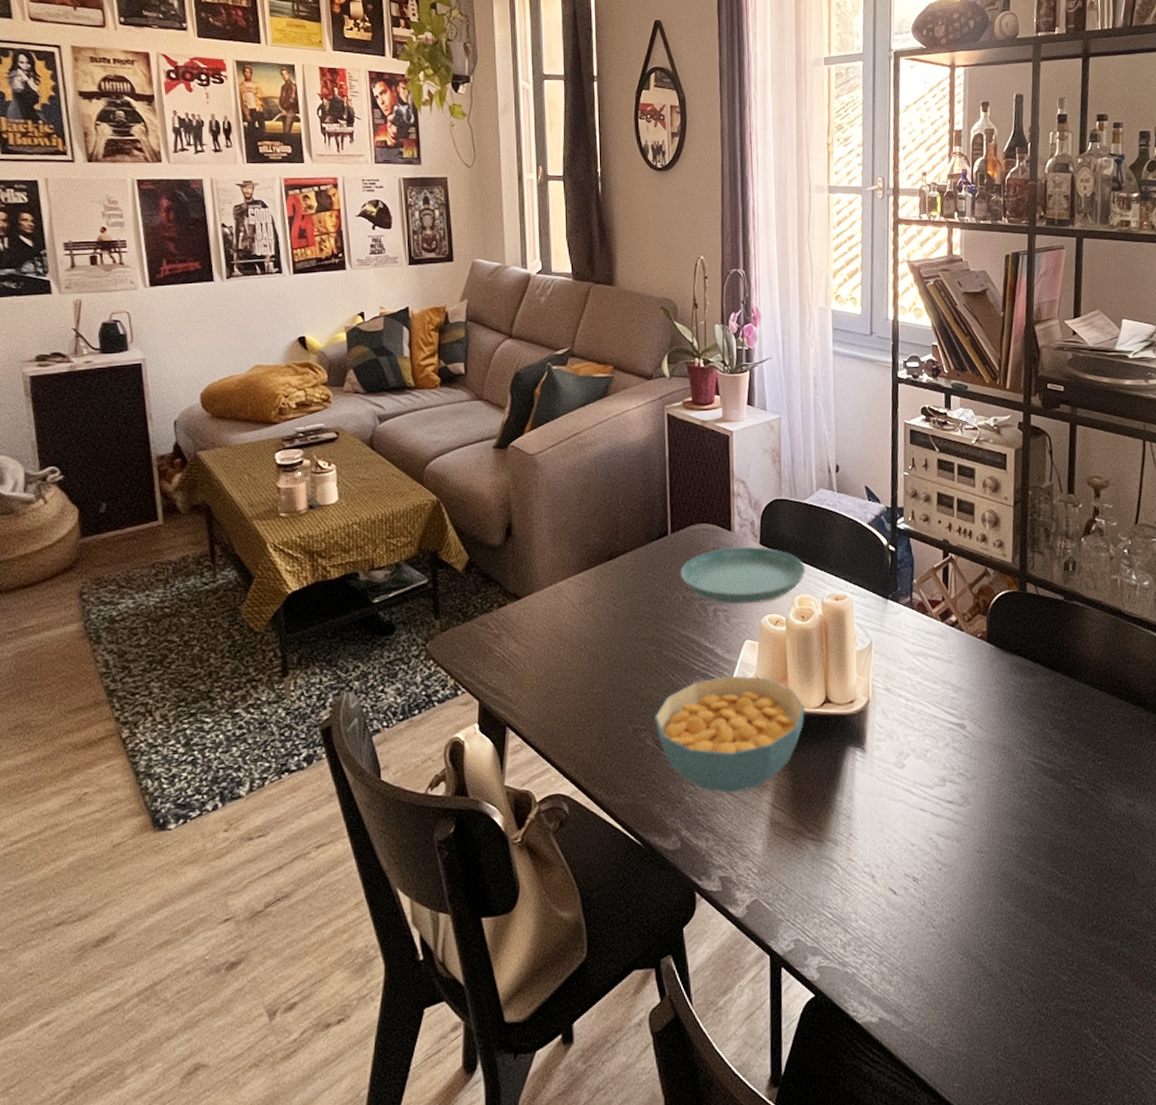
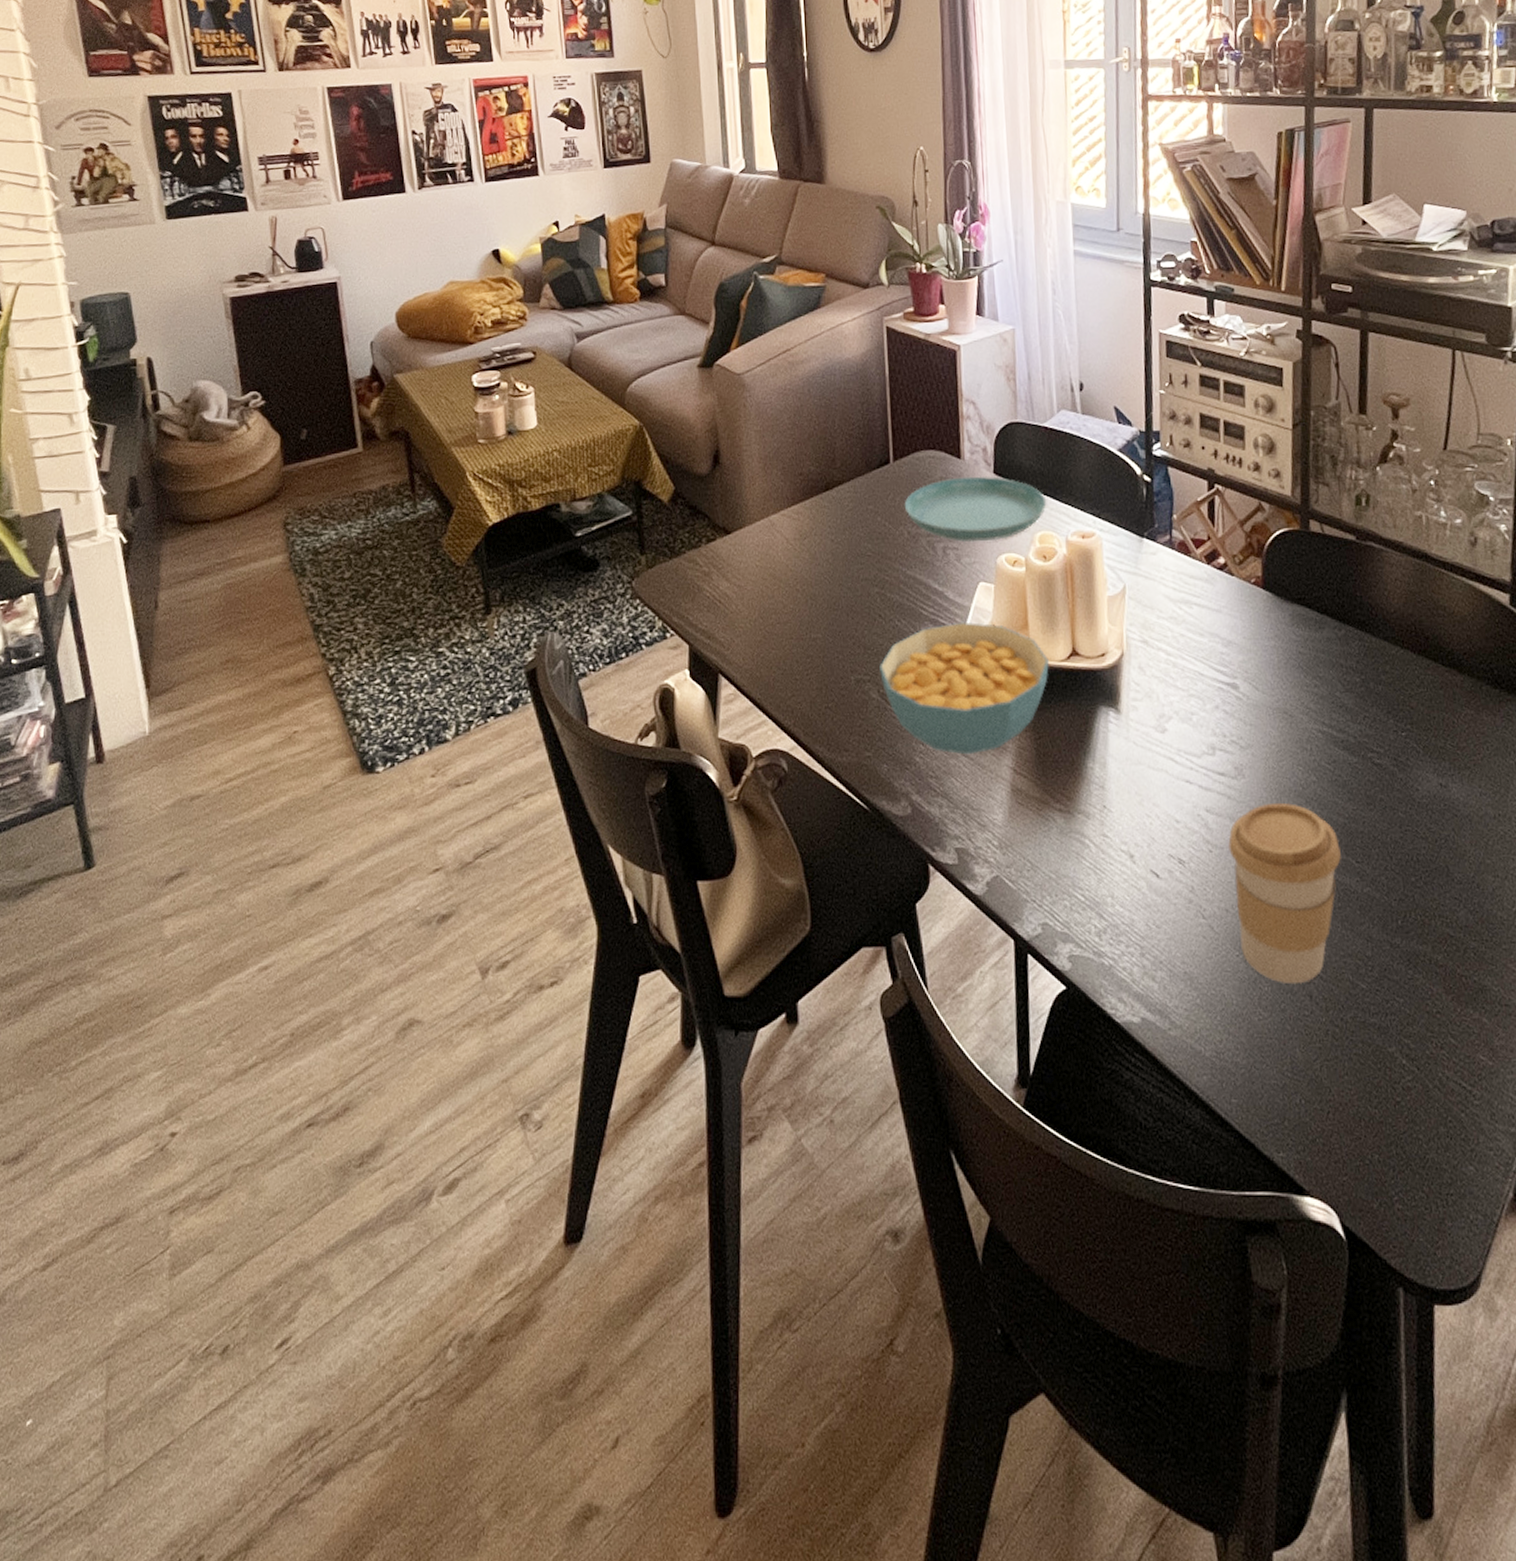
coffee cup: none [954,824,1048,981] -> present [1227,802,1341,985]

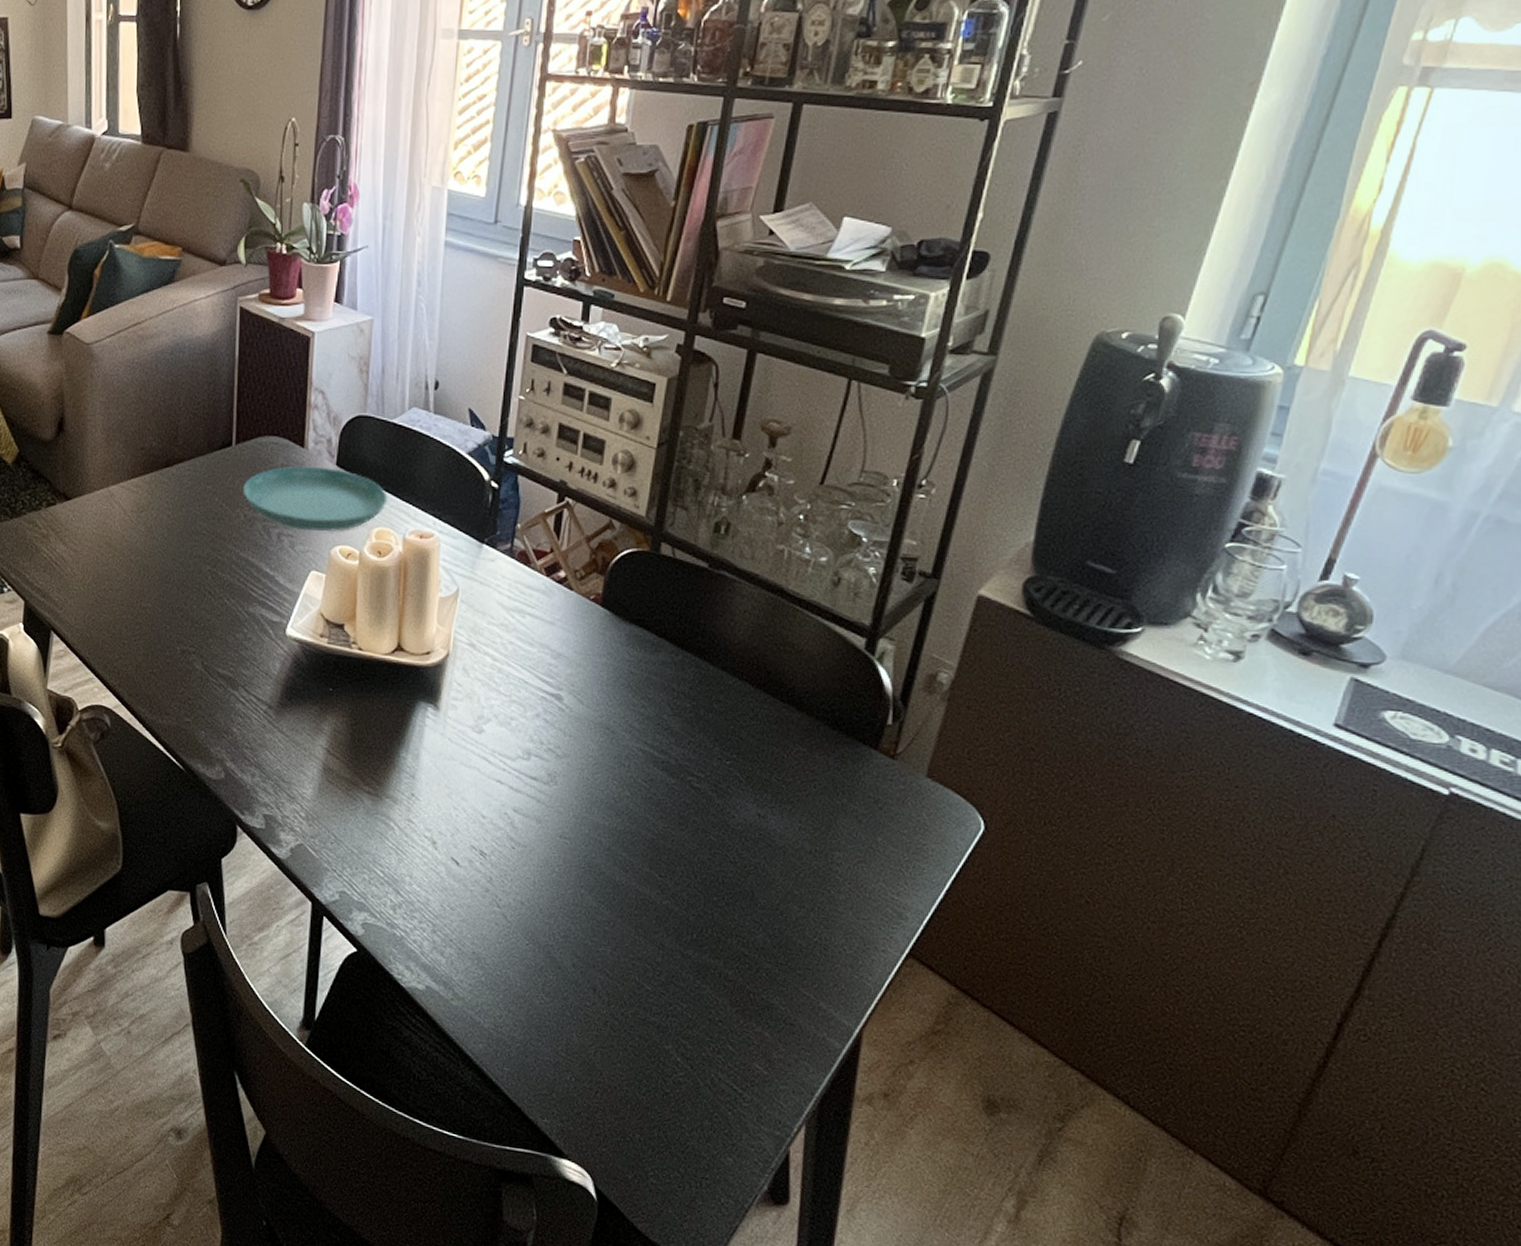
cereal bowl: present [879,621,1049,755] -> none [205,606,373,732]
coffee cup: present [1227,802,1341,985] -> none [530,811,645,978]

